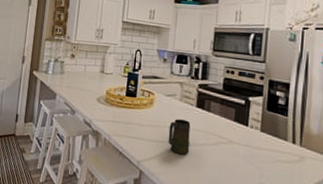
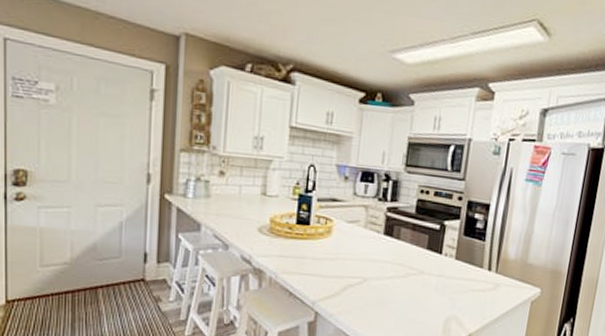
mug: present [168,119,191,155] -> none [349,249,377,290]

